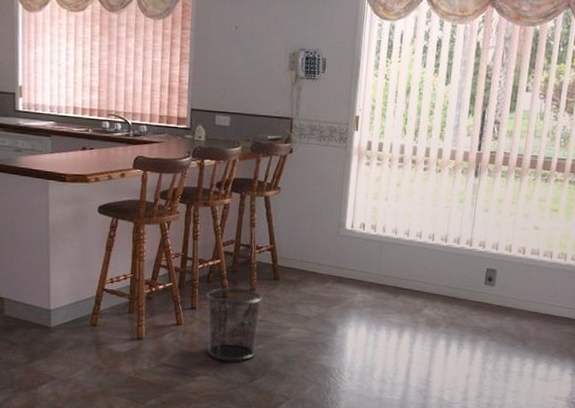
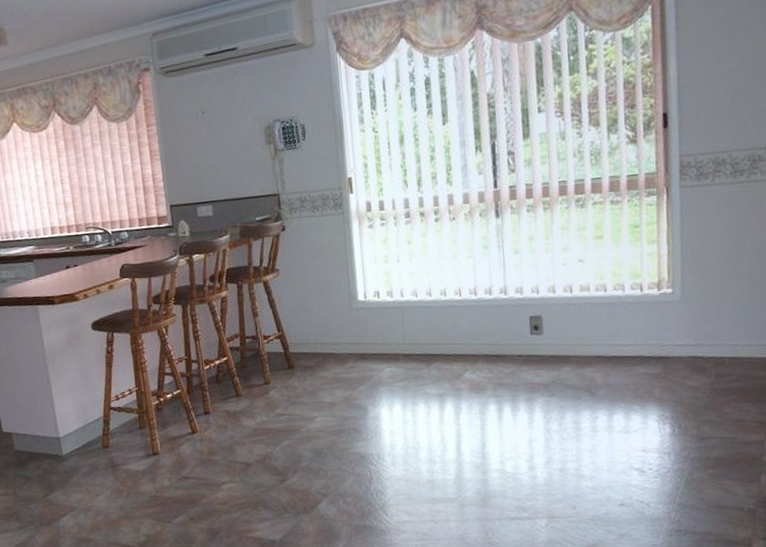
waste bin: present [205,287,264,361] -> none [217,383,283,463]

